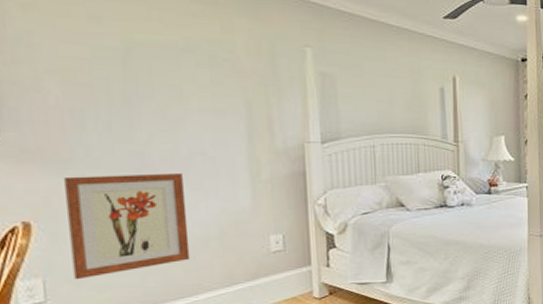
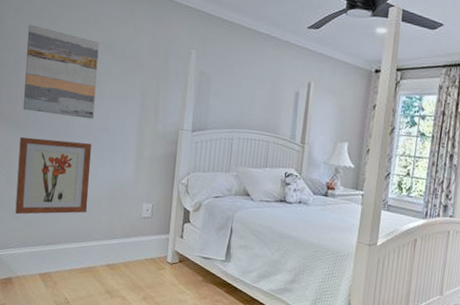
wall art: none [50,25,180,143] -> present [23,25,99,120]

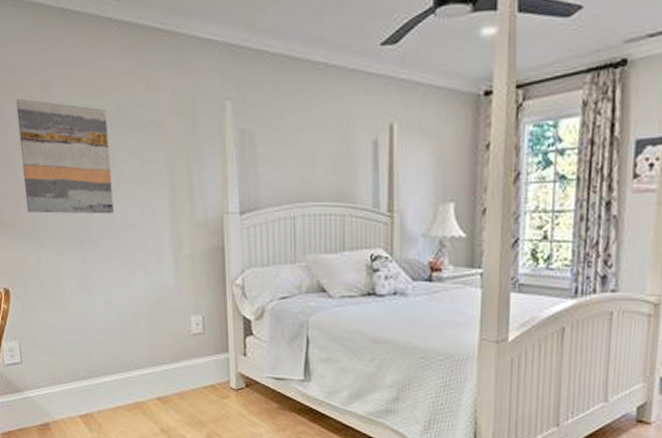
wall art: present [15,136,91,215] -> none [29,245,124,345]

